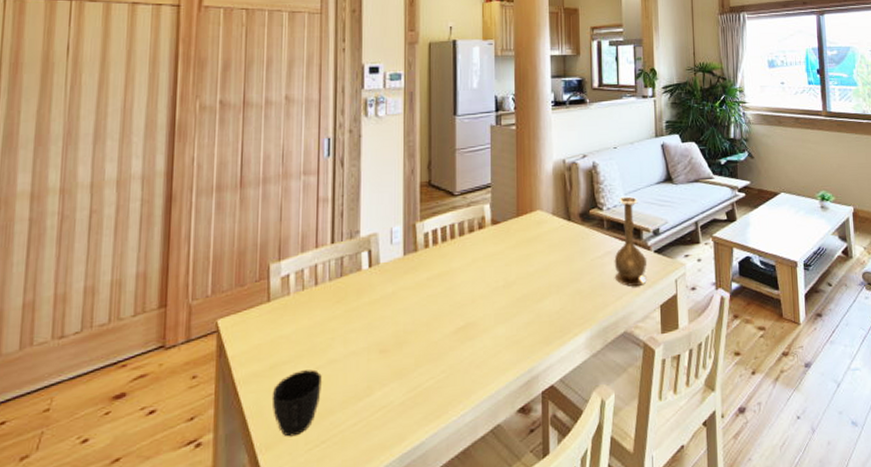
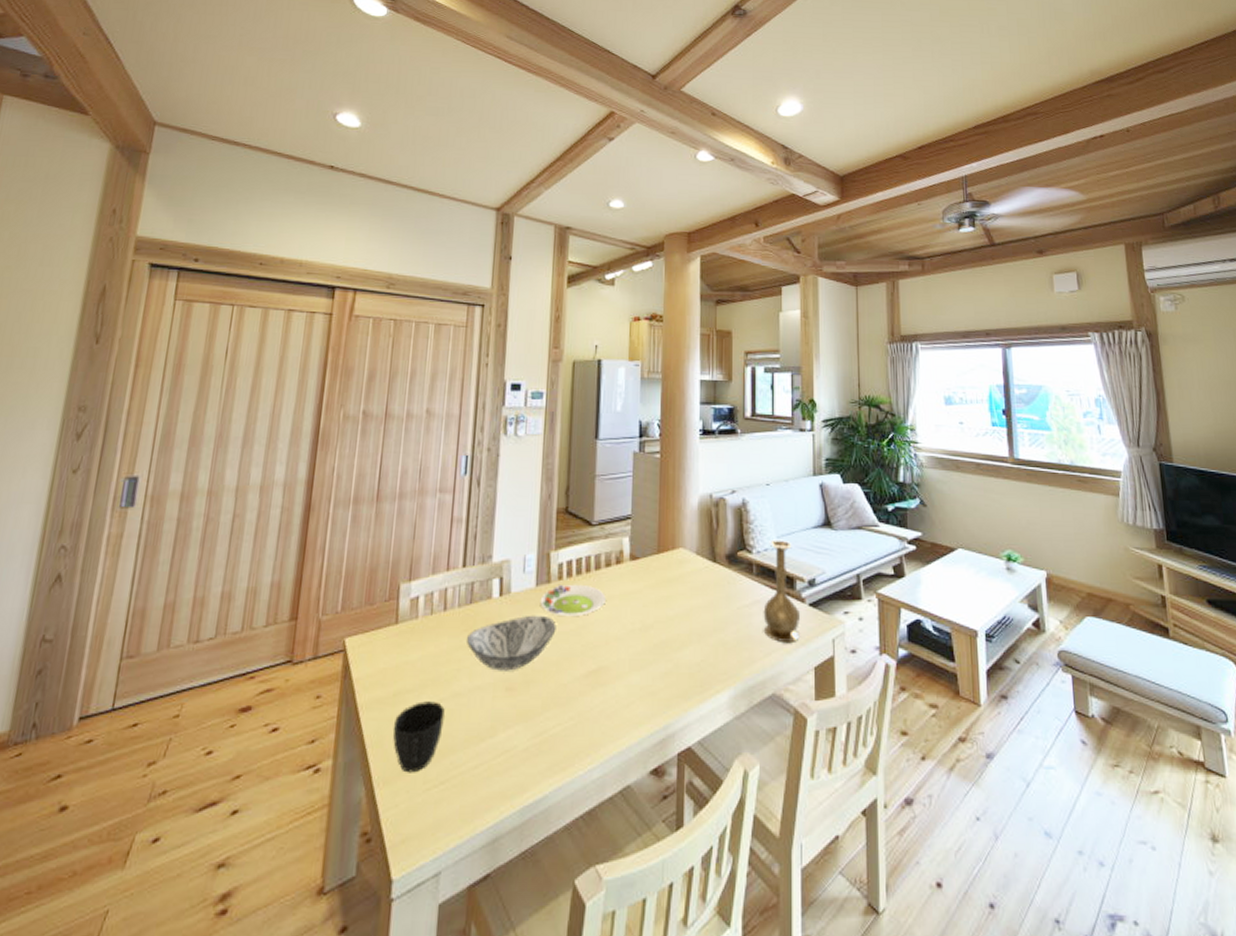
decorative bowl: none [338,281,425,336] -> present [466,615,556,671]
salad plate: none [408,250,470,280] -> present [540,584,606,616]

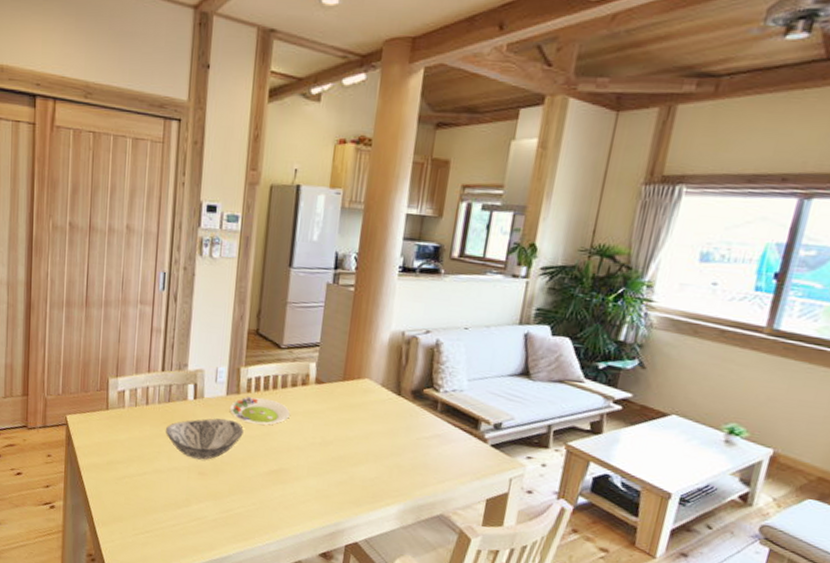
cup: present [392,701,445,773] -> none [107,471,148,521]
vase: present [763,539,801,642] -> none [439,381,483,476]

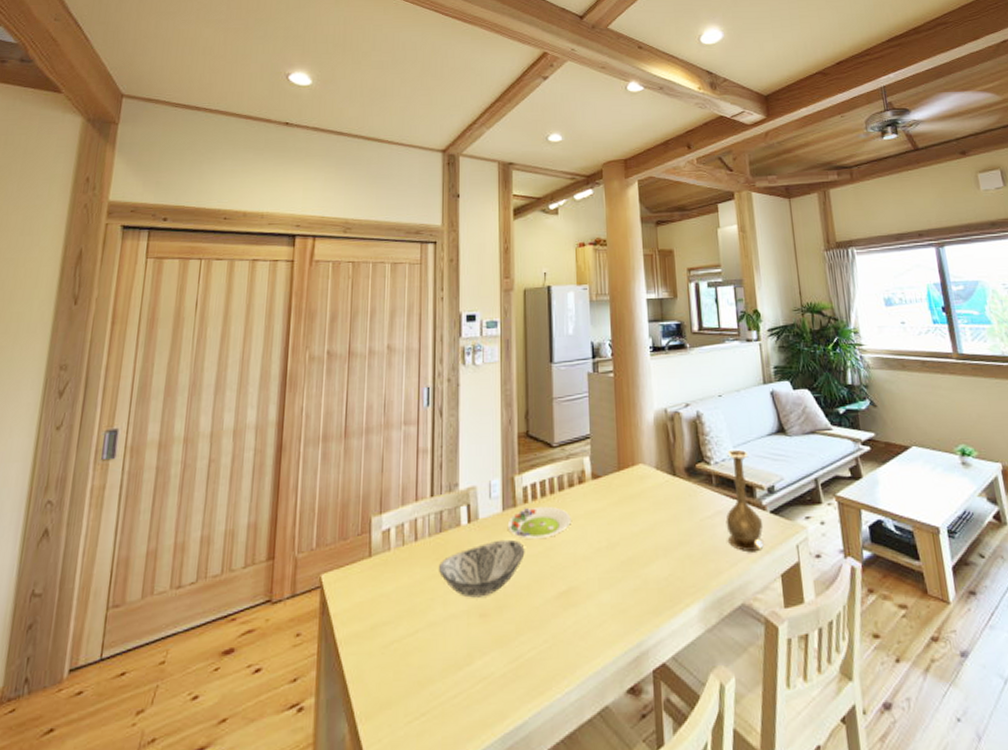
vase: none [439,381,483,476] -> present [725,449,764,551]

